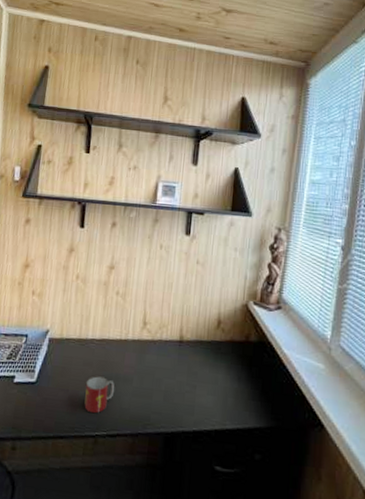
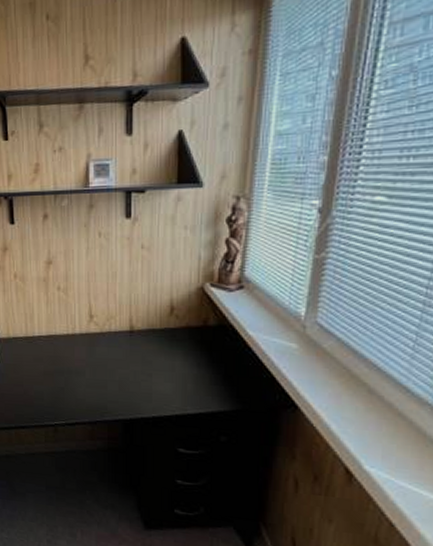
mug: present [84,376,115,414] -> none [38,371,68,405]

